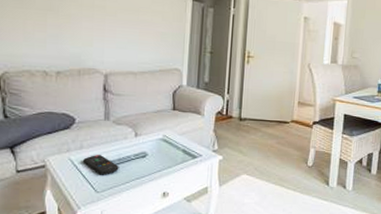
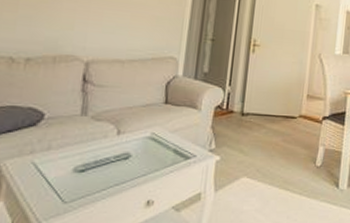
remote control: present [83,154,119,175] -> none [50,156,95,182]

